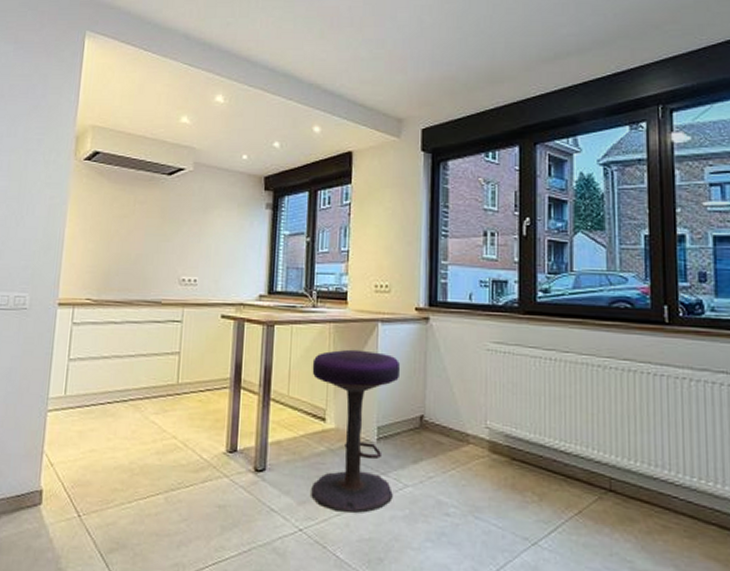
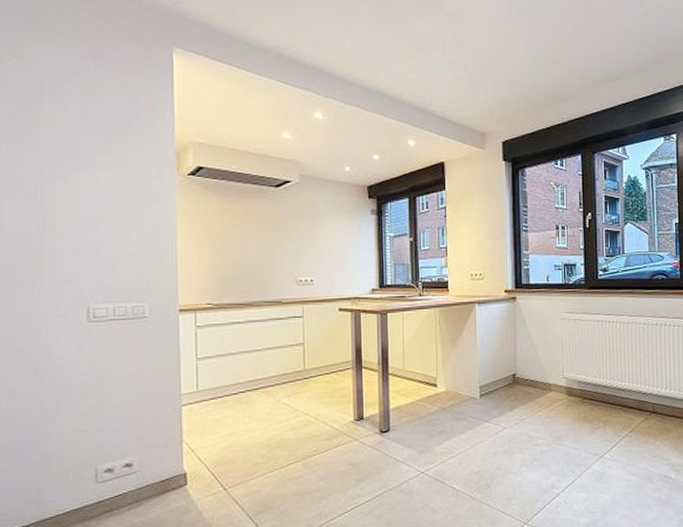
stool: present [311,349,400,514] -> none [422,327,495,455]

